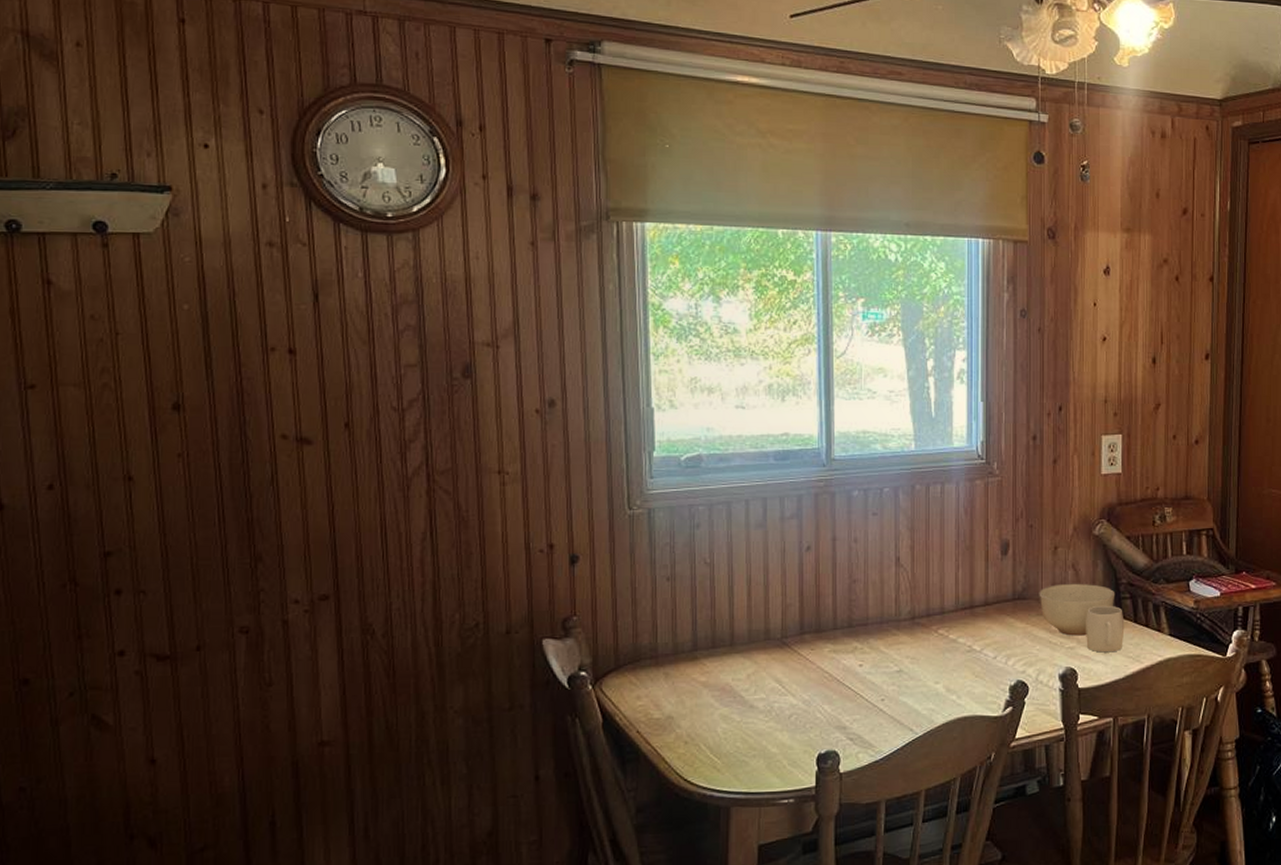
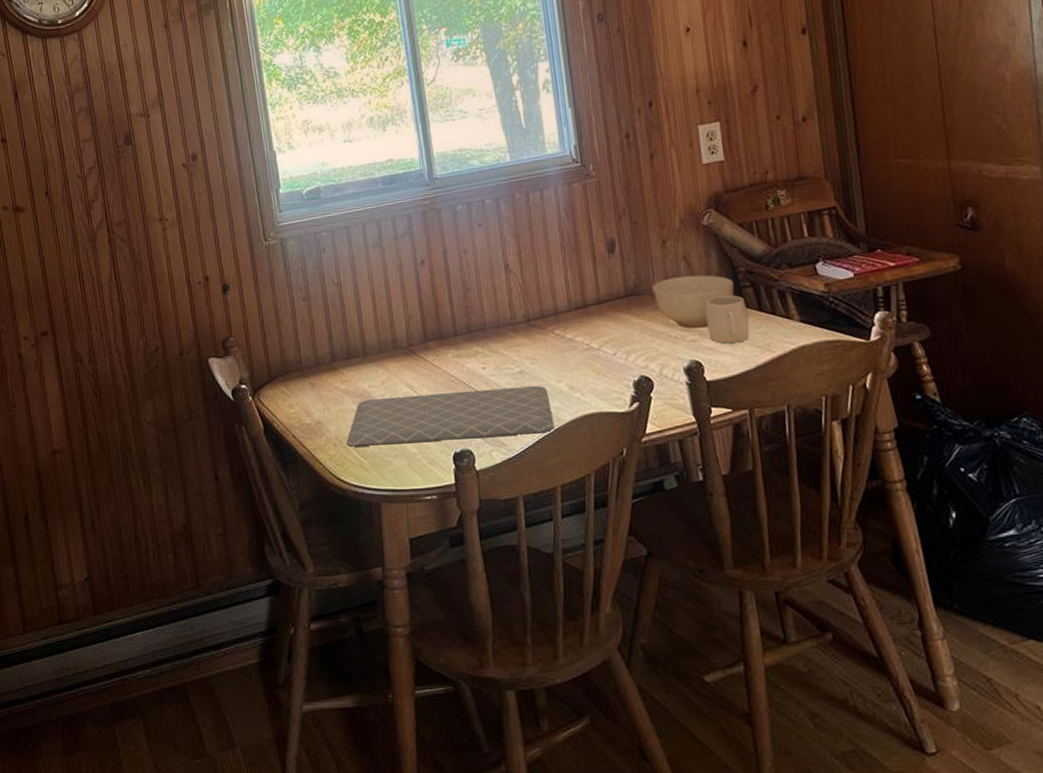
placemat: none [700,686,926,745] -> present [346,386,555,447]

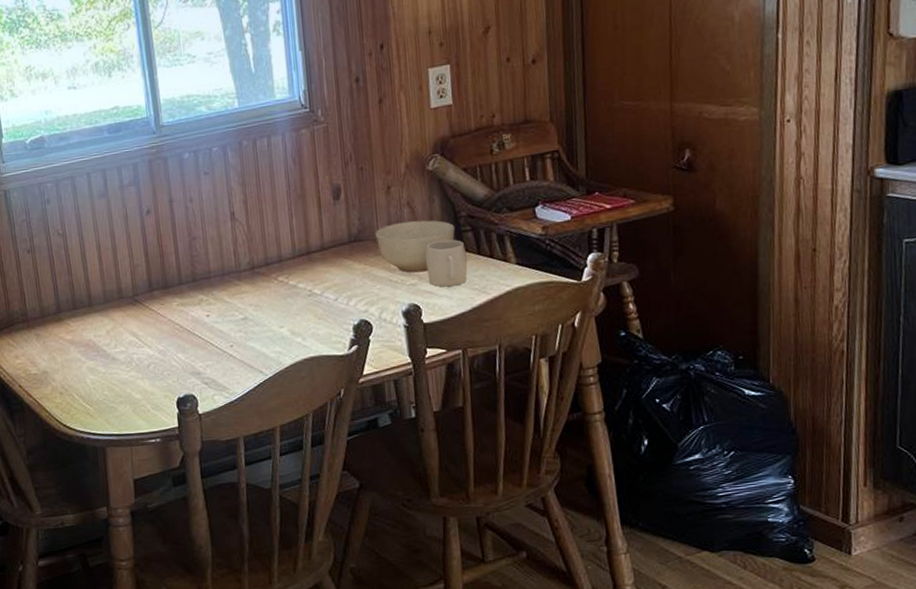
placemat: present [346,386,555,447] -> none [72,331,276,395]

